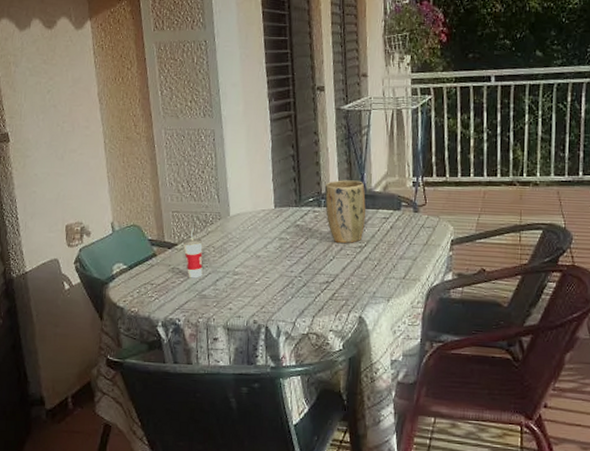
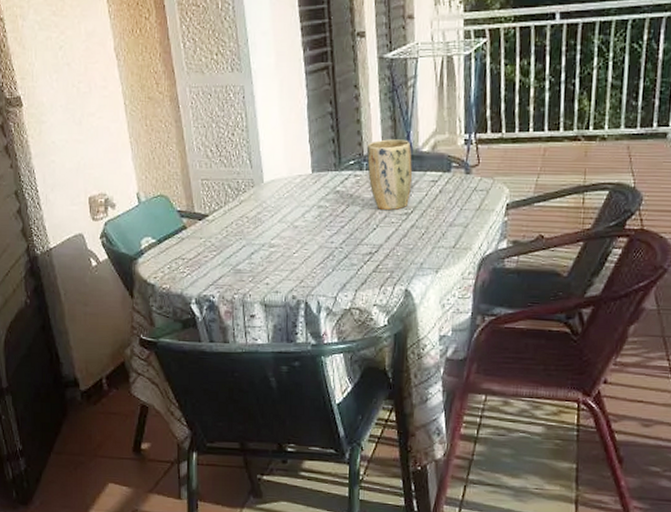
cup: present [182,228,203,279] -> none [213,197,236,252]

